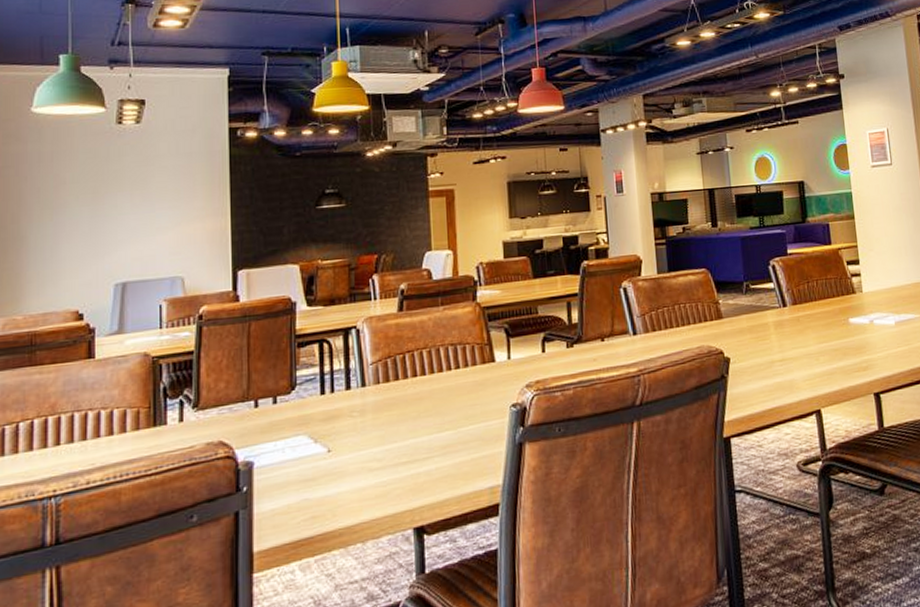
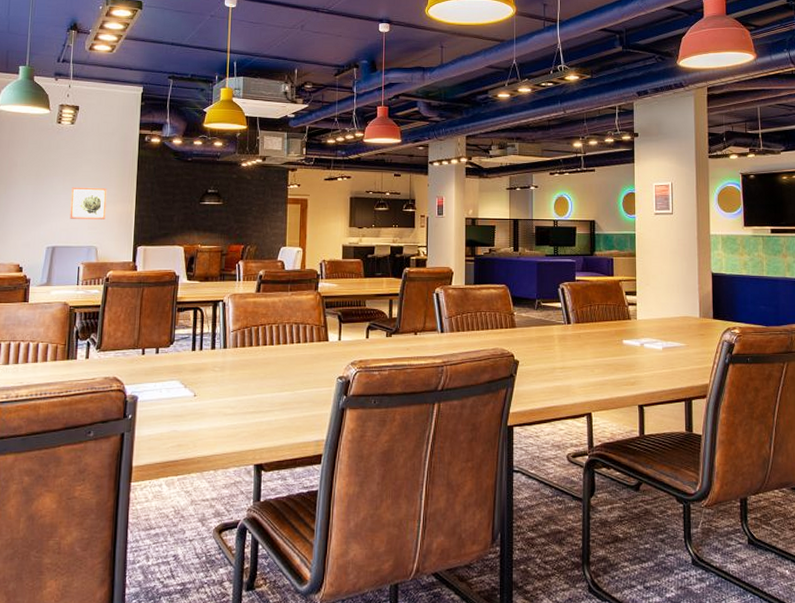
wall art: none [143,200,192,245] -> present [70,187,107,219]

